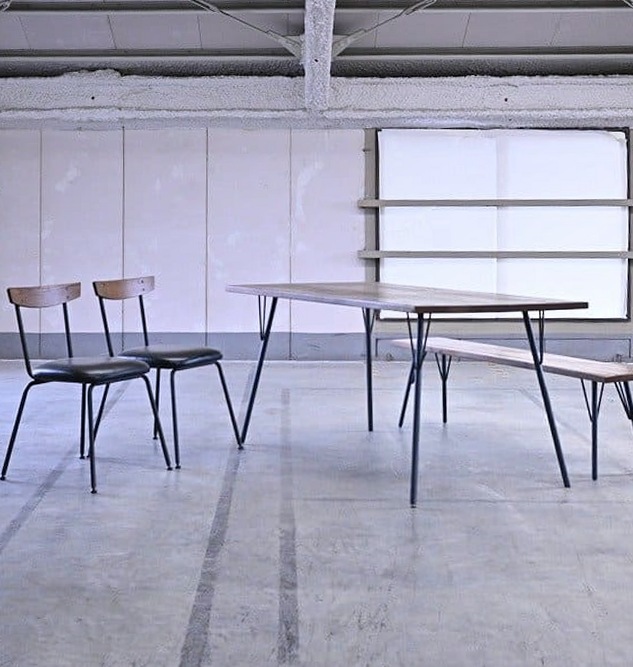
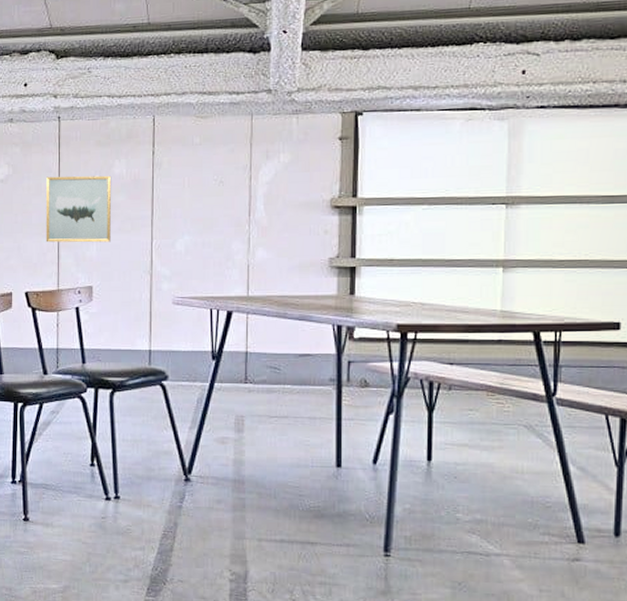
wall art: none [111,178,171,238] -> present [45,175,112,243]

